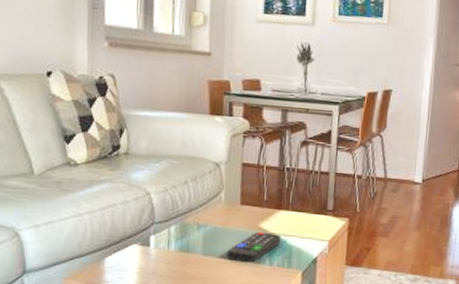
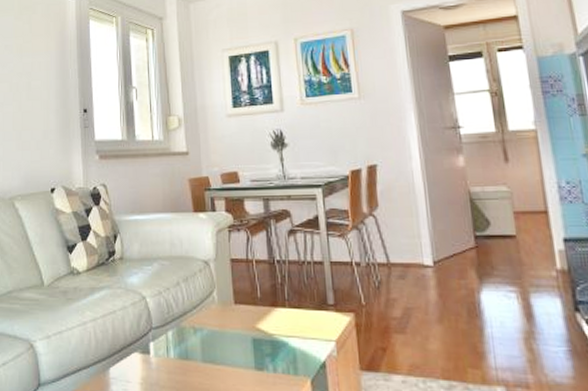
remote control: present [227,232,282,263] -> none [227,334,283,370]

